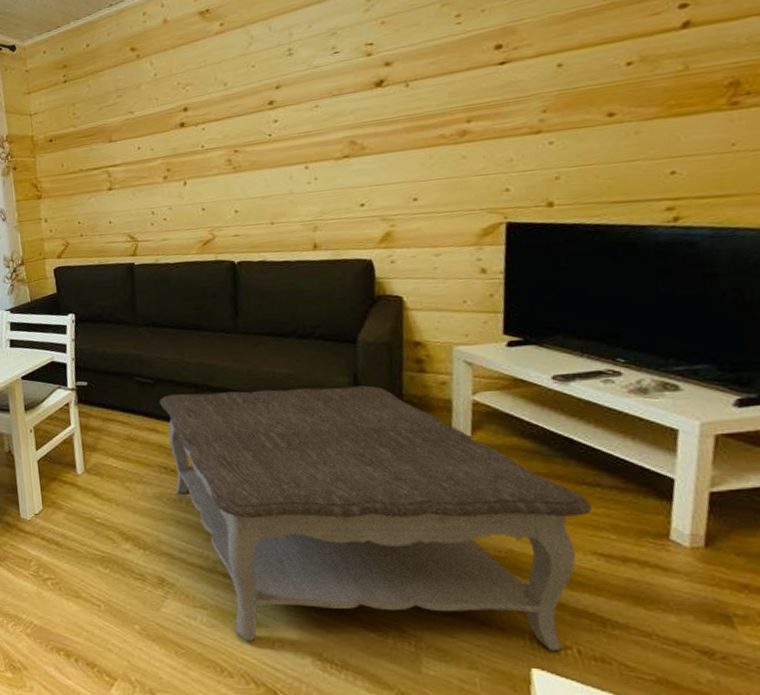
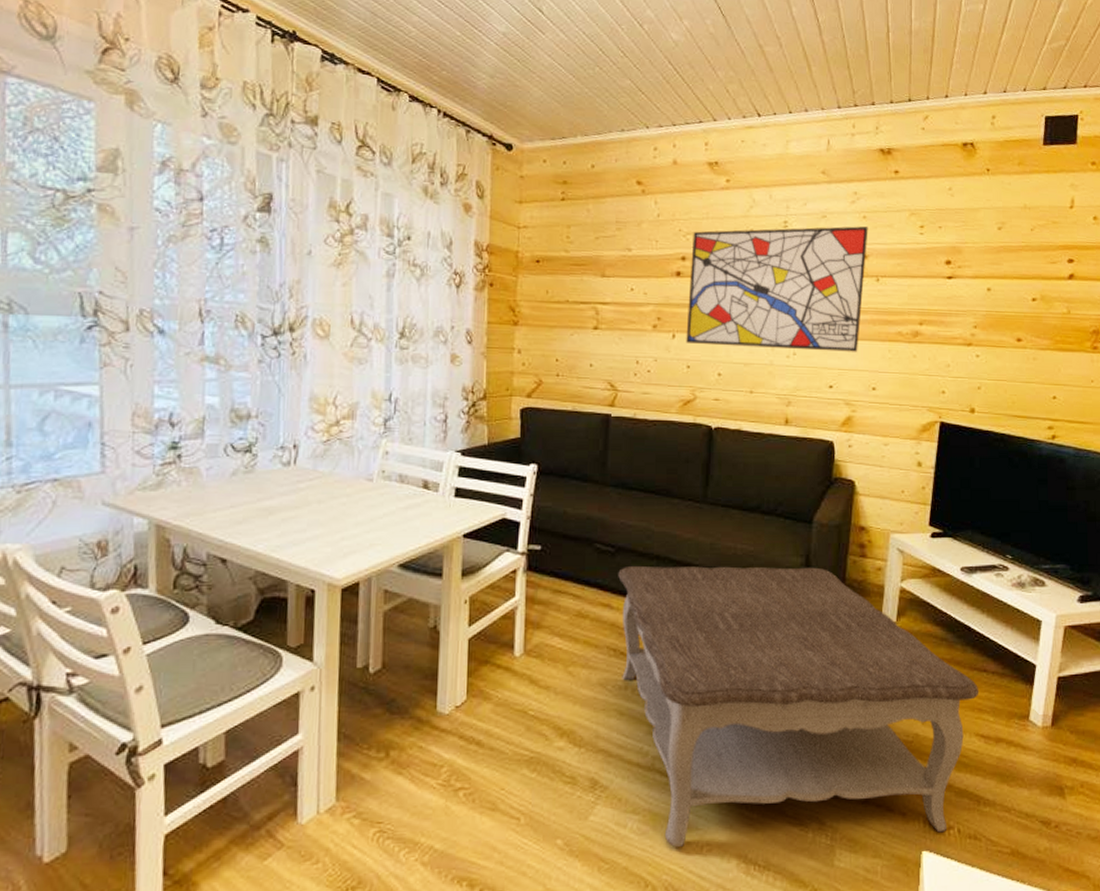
wall art: none [192,31,391,188] -> present [686,225,868,352]

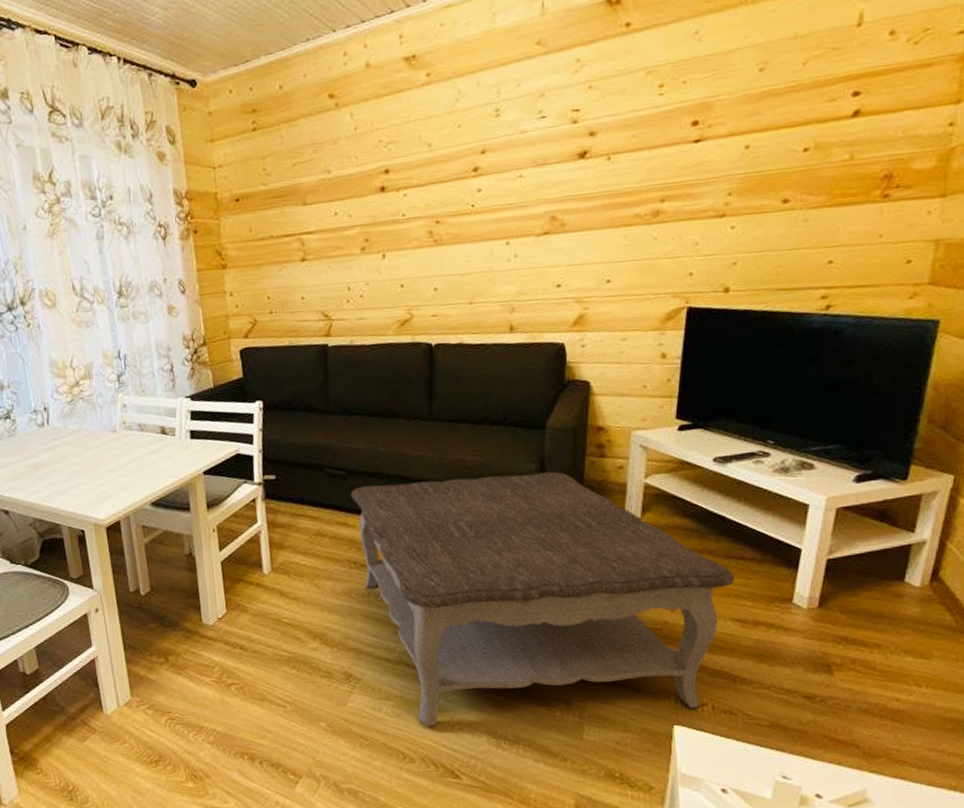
wall art: present [686,225,868,352] -> none [394,97,596,261]

